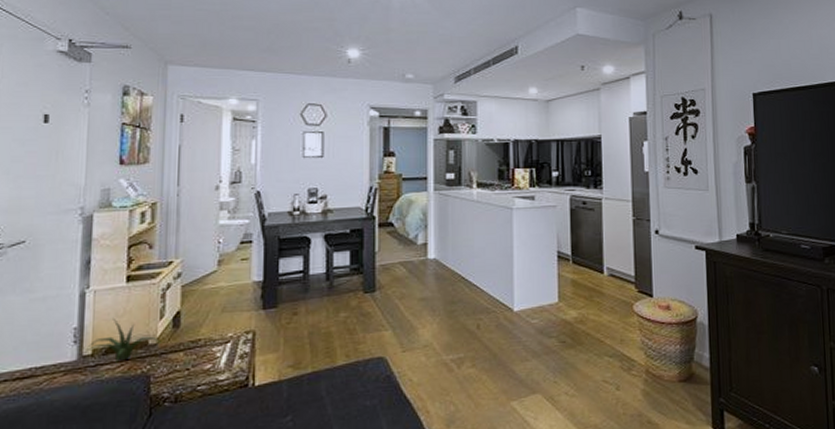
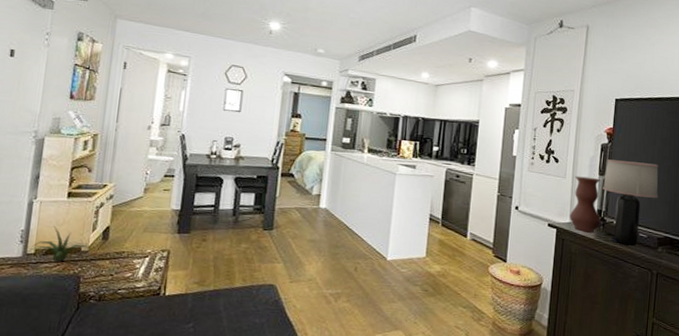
vase: none [719,186,755,251] -> present [569,176,601,233]
table lamp: none [752,162,817,260] -> present [603,159,659,246]

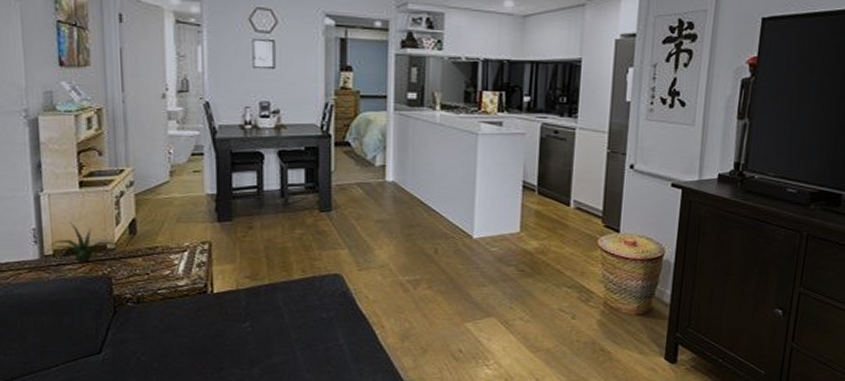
vase: present [569,176,601,233] -> none [698,122,740,191]
table lamp: present [603,159,659,246] -> none [742,98,816,204]

